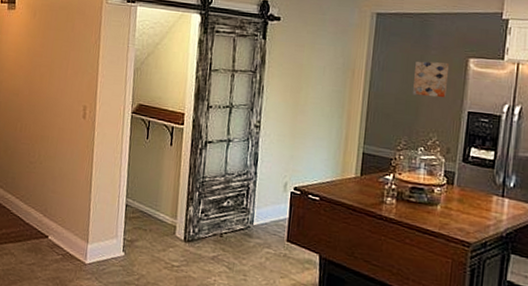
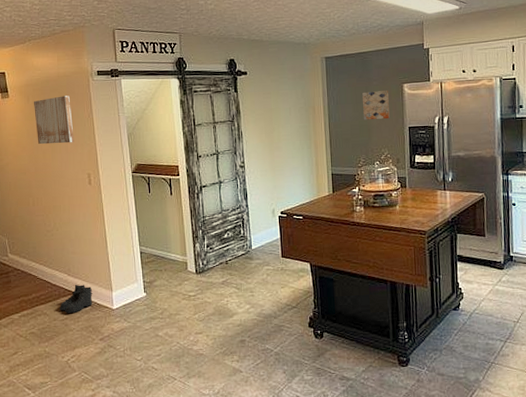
boots: none [28,227,67,259] -> present [60,284,93,313]
wall art: none [37,15,79,69] -> present [34,95,74,145]

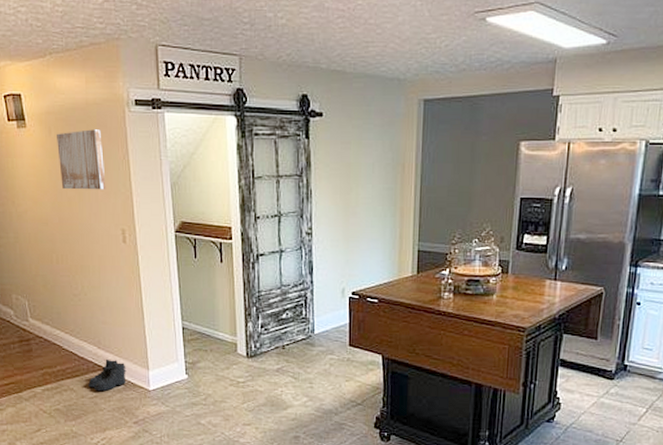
wall art: present [362,89,390,121] -> none [465,147,501,186]

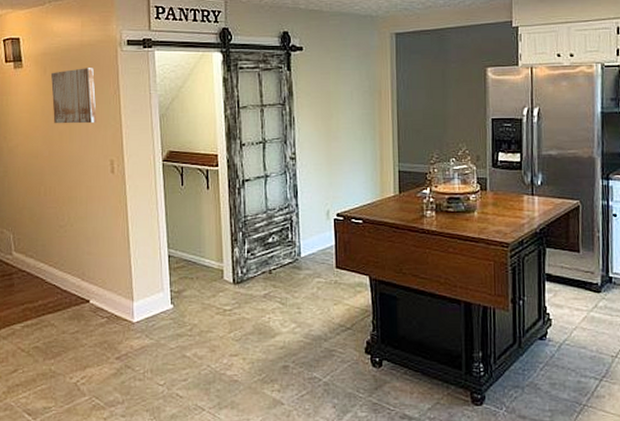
boots: present [88,358,126,391] -> none [70,291,110,325]

